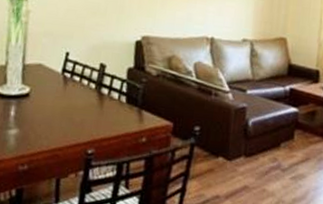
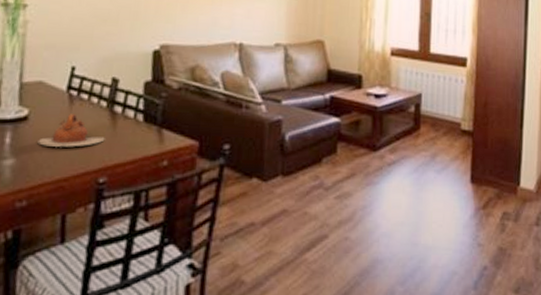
teapot: none [37,93,94,122] -> present [37,114,105,147]

